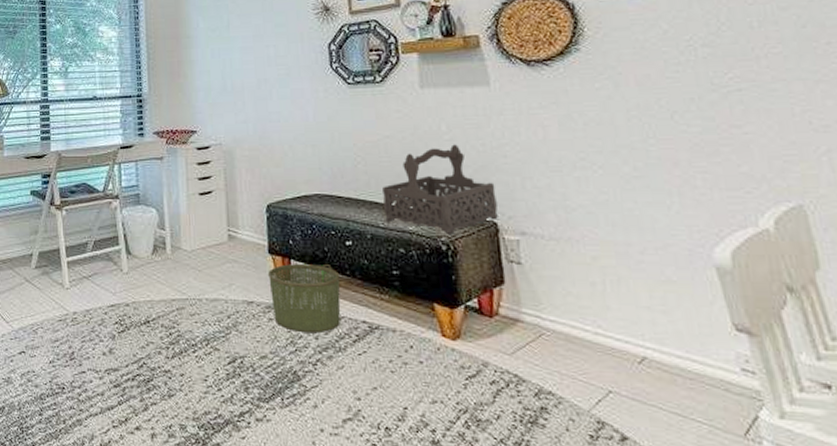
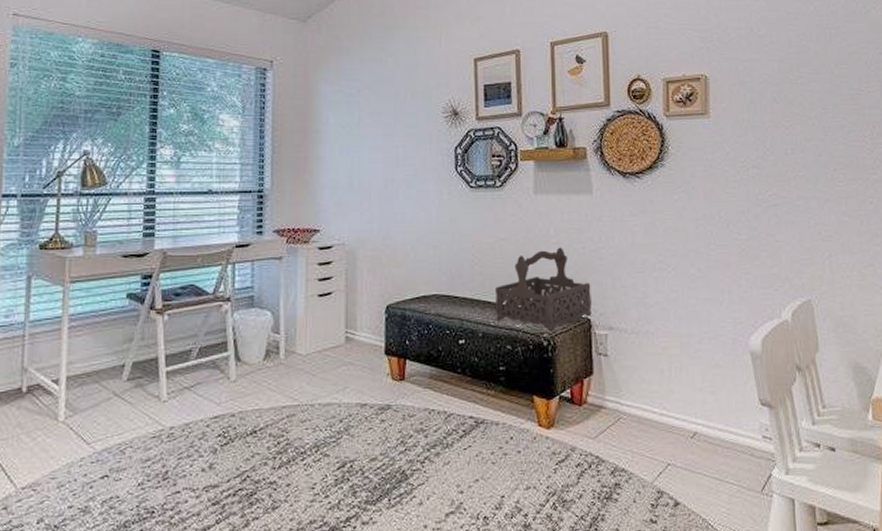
basket: present [268,264,341,333] -> none [383,363,452,432]

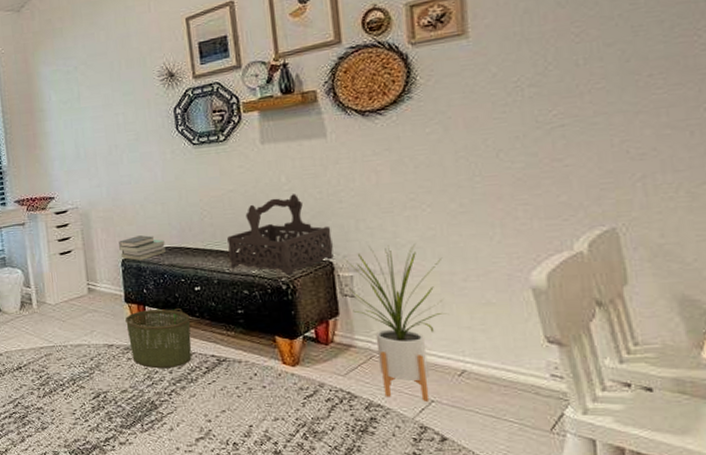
basket: none [383,363,452,432] -> present [125,308,192,369]
books: none [385,280,433,308] -> present [119,235,166,261]
house plant: none [601,304,685,465] -> present [345,243,448,401]

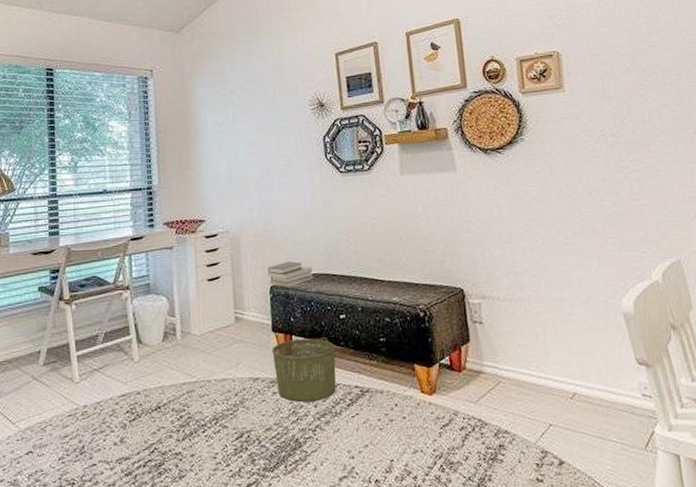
decorative basket: present [227,194,334,275] -> none [371,223,464,302]
house plant: present [345,243,448,401] -> none [474,272,560,425]

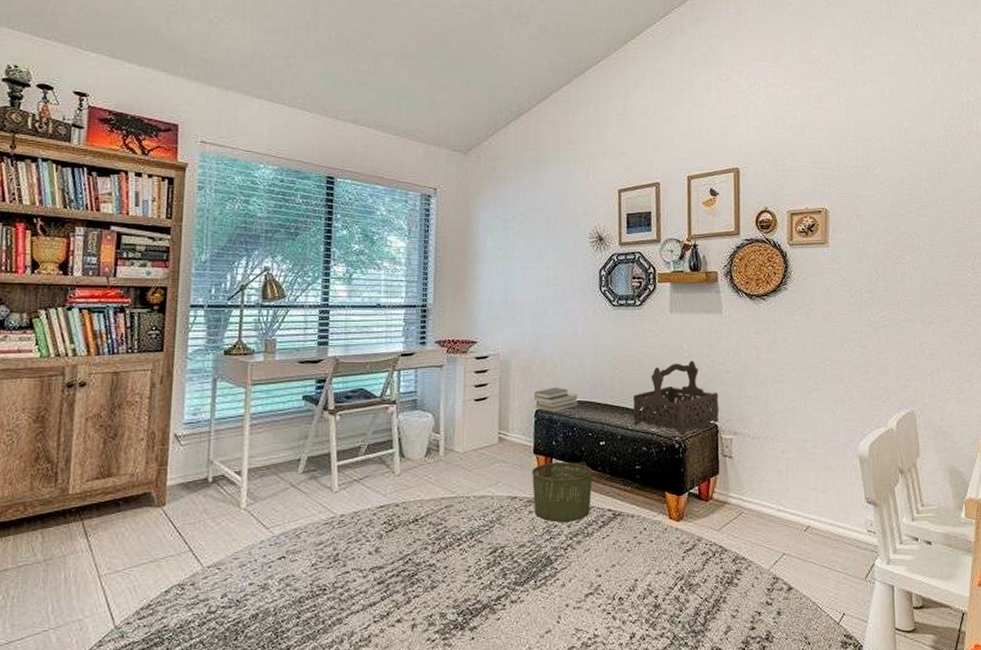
decorative basket: none [371,223,464,302] -> present [633,360,719,435]

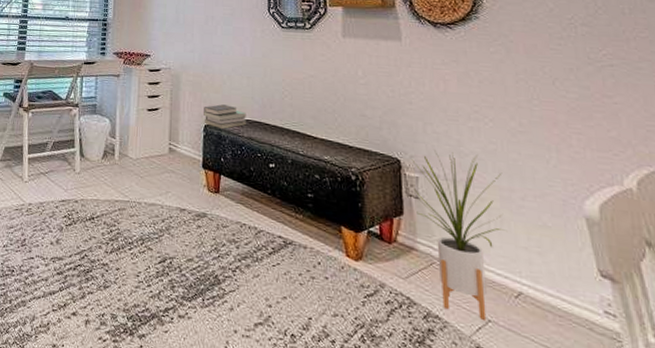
basket: present [532,462,593,522] -> none [200,179,262,243]
decorative basket: present [633,360,719,435] -> none [305,88,401,166]
house plant: none [727,413,800,554] -> present [412,150,506,320]

